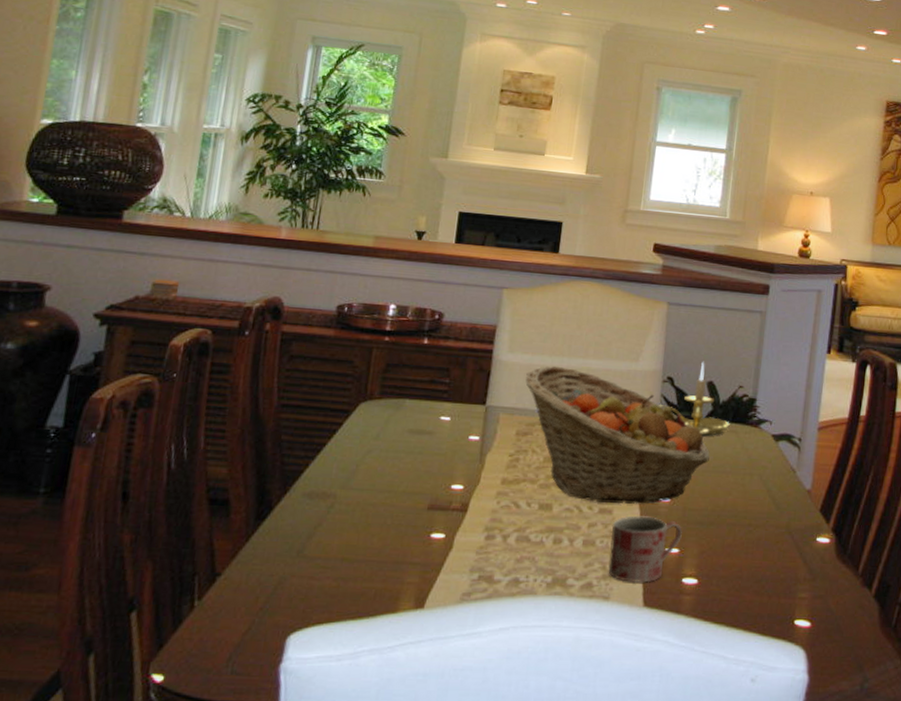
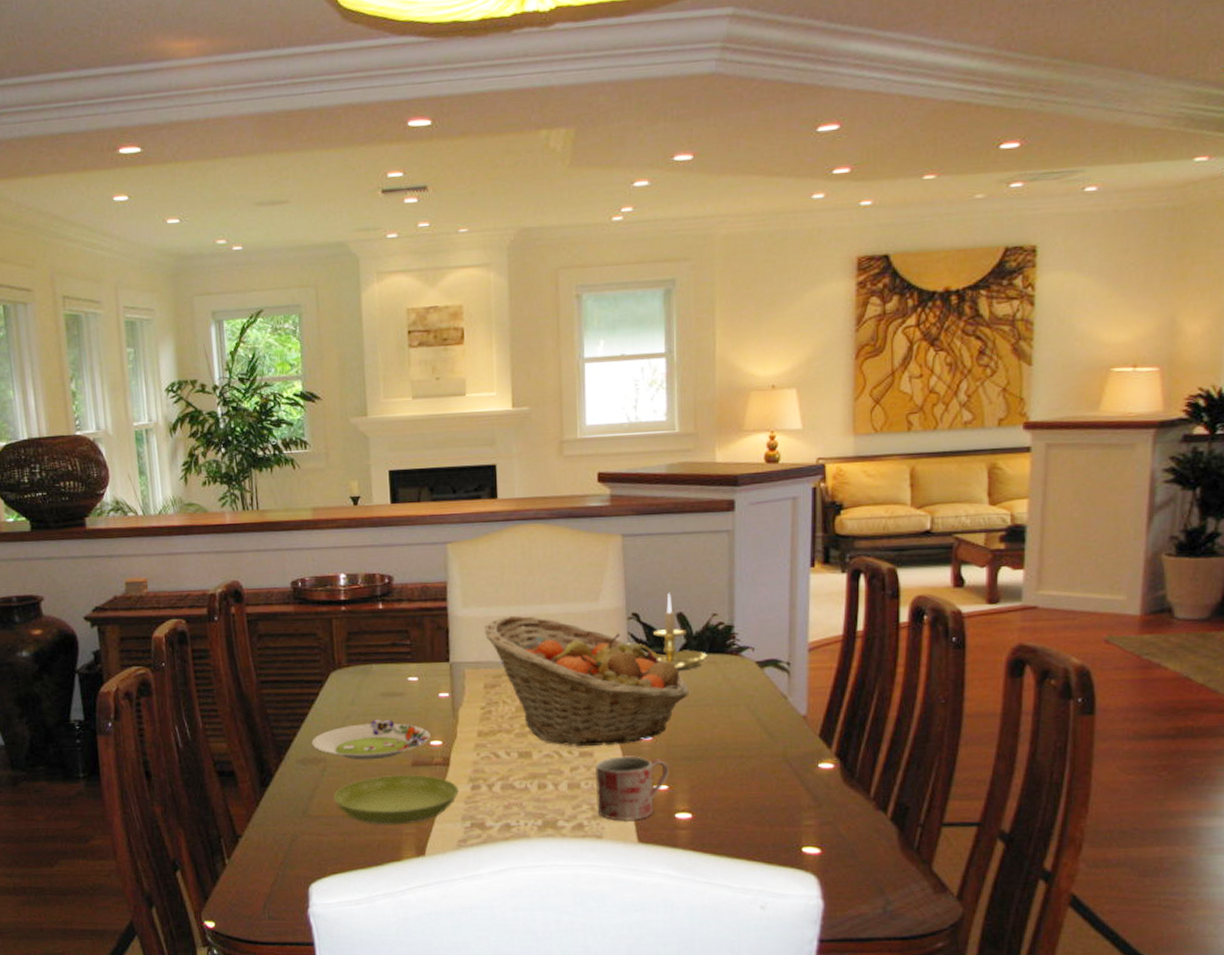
salad plate: none [324,456,453,500] -> present [312,718,431,760]
saucer: none [335,517,473,573] -> present [333,774,459,825]

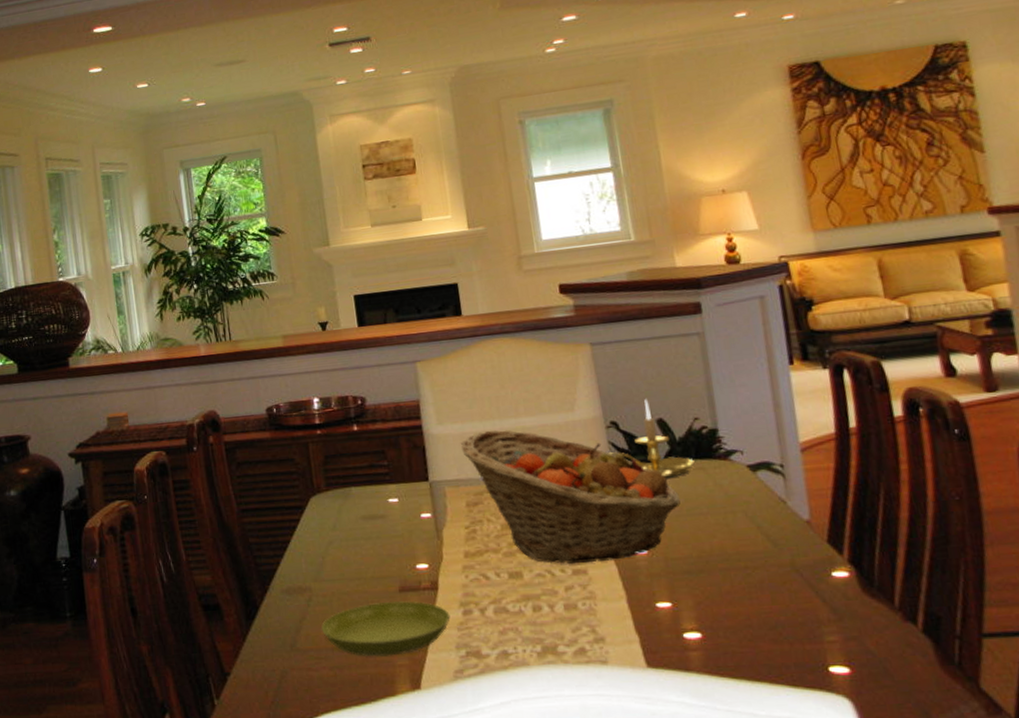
salad plate: present [312,718,431,760] -> none [295,543,416,588]
mug: present [594,756,669,821] -> none [590,572,671,644]

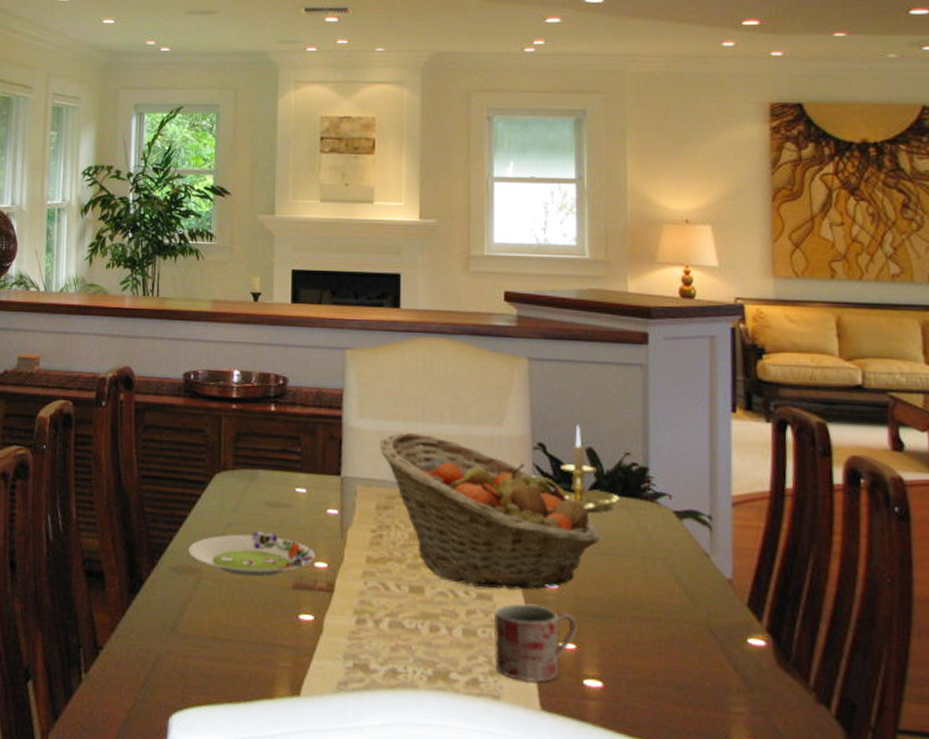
salad plate: none [295,543,416,588] -> present [188,530,315,577]
saucer: present [320,601,450,657] -> none [205,595,342,657]
mug: none [590,572,671,644] -> present [493,603,577,683]

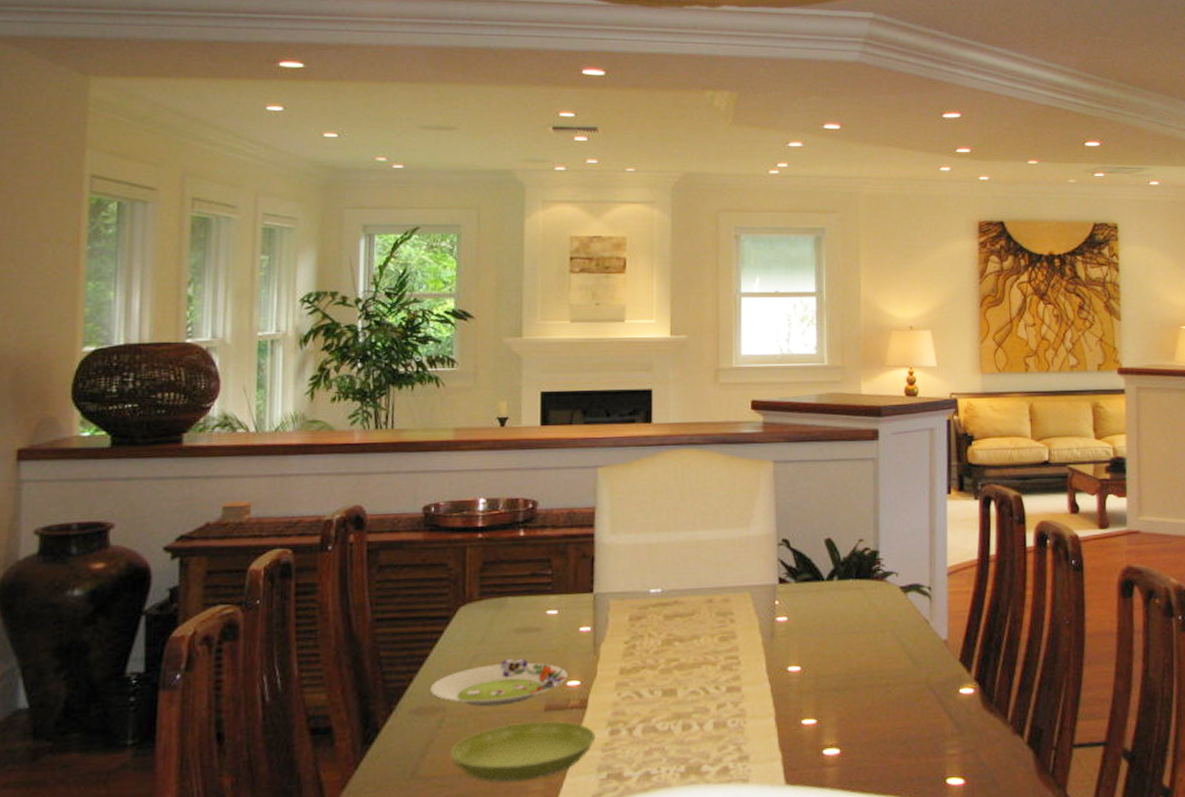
saucer: none [205,595,342,657] -> present [450,721,596,783]
fruit basket: present [380,432,599,590] -> none [633,542,837,681]
mug: present [493,603,577,683] -> none [742,689,817,762]
candle holder: present [531,425,620,512] -> none [777,519,854,597]

